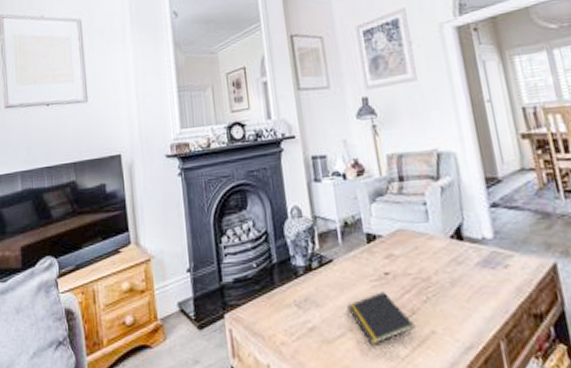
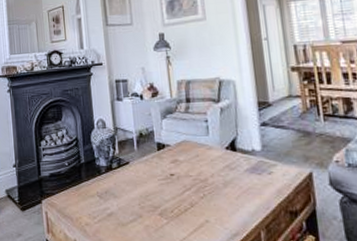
notepad: present [348,292,415,346] -> none [139,189,193,229]

